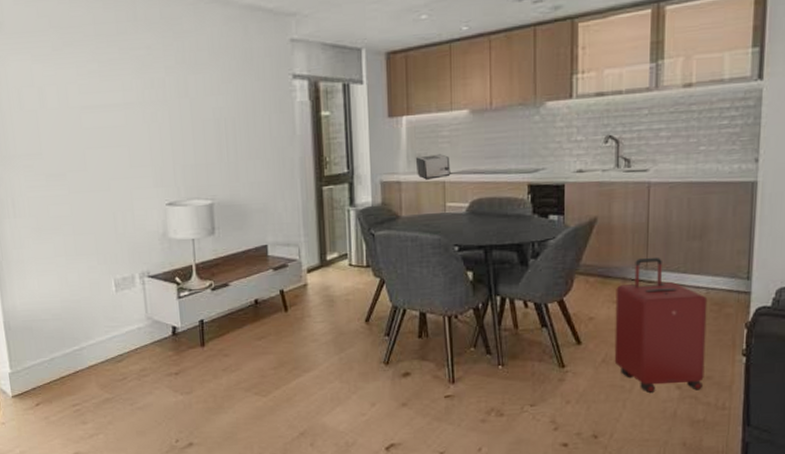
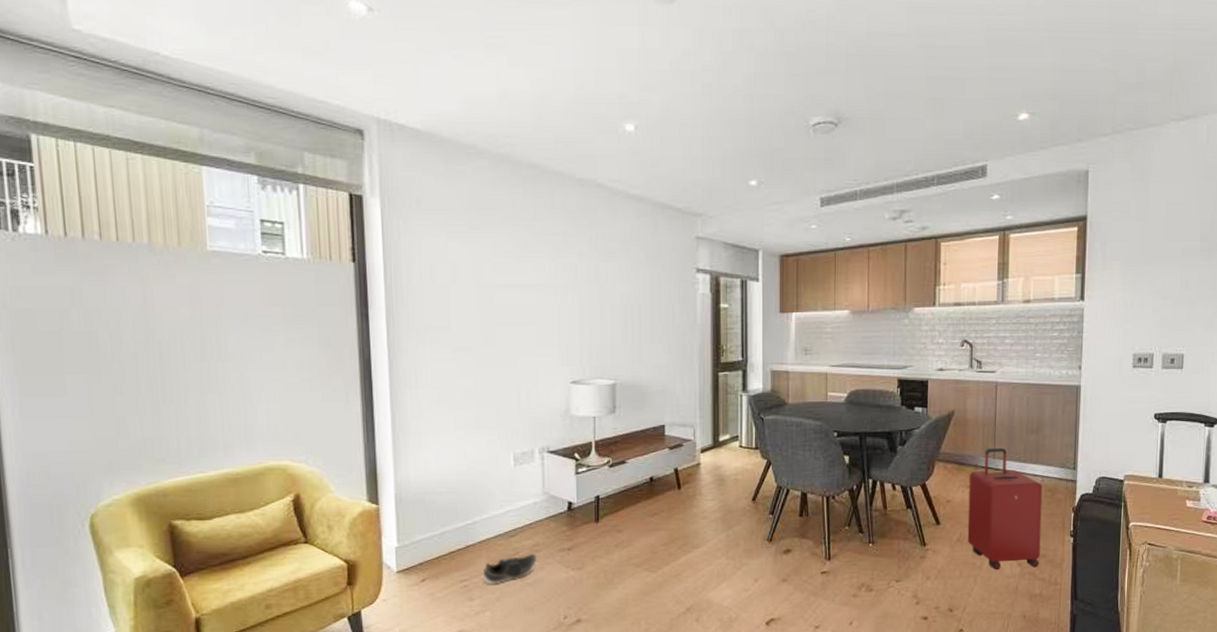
shoe: none [93,378,146,409] -> present [482,553,538,584]
toaster: present [415,154,451,180] -> none [802,348,832,371]

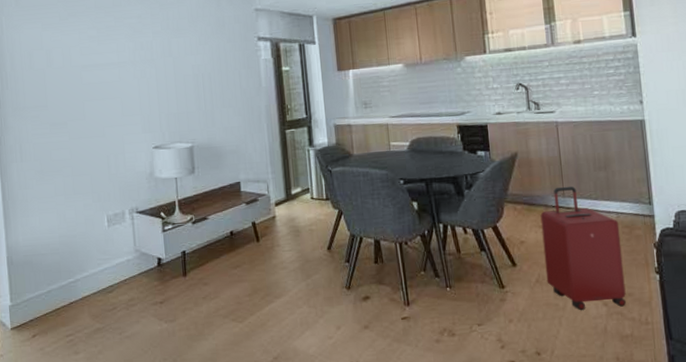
shoe: present [482,553,538,584] -> none [85,307,134,338]

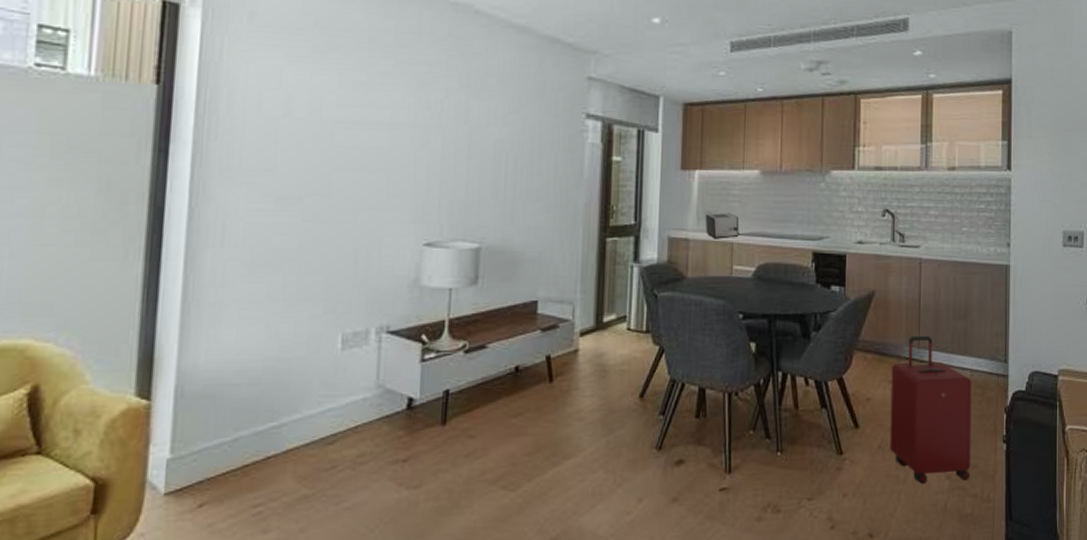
toaster: none [362,101,392,123] -> present [705,213,740,239]

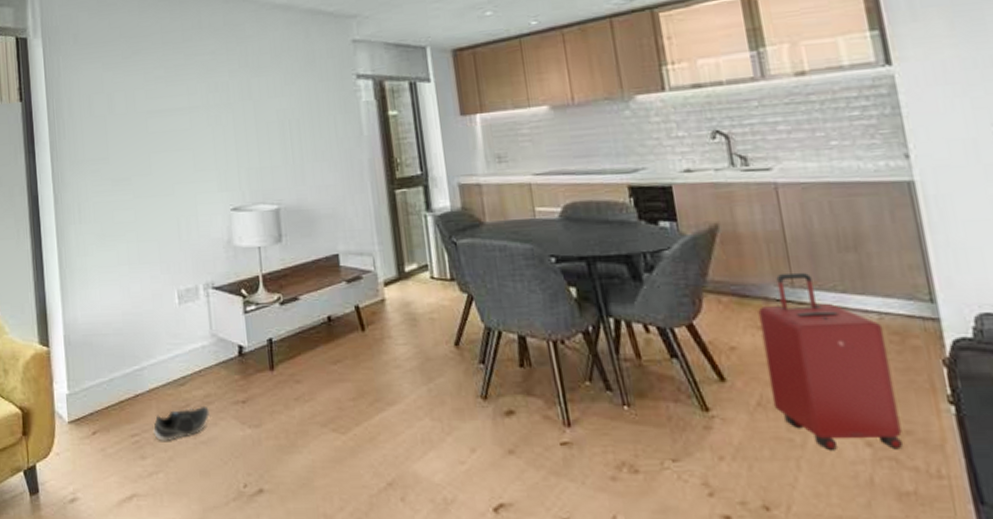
shoe: none [284,466,362,510] -> present [153,405,211,441]
toaster: present [705,213,740,239] -> none [494,153,537,182]

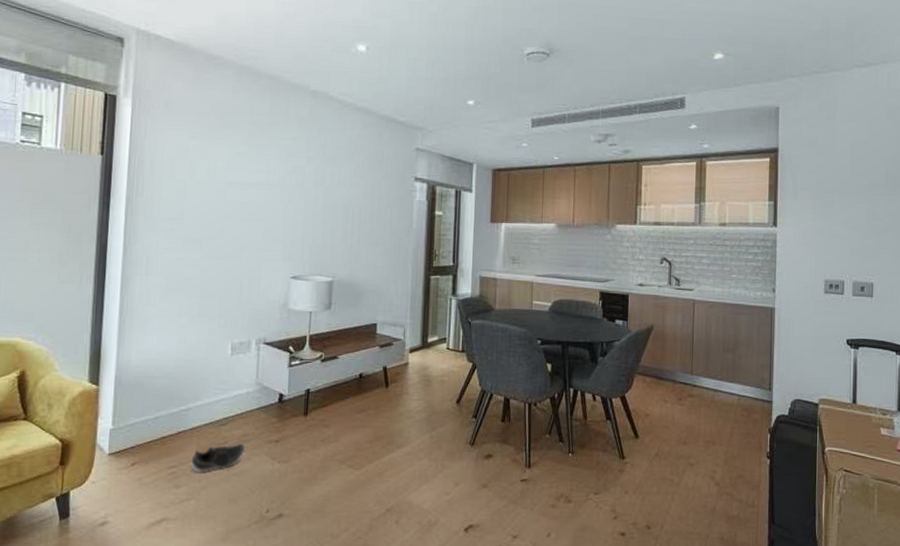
suitcase: present [758,272,903,450] -> none [665,364,739,488]

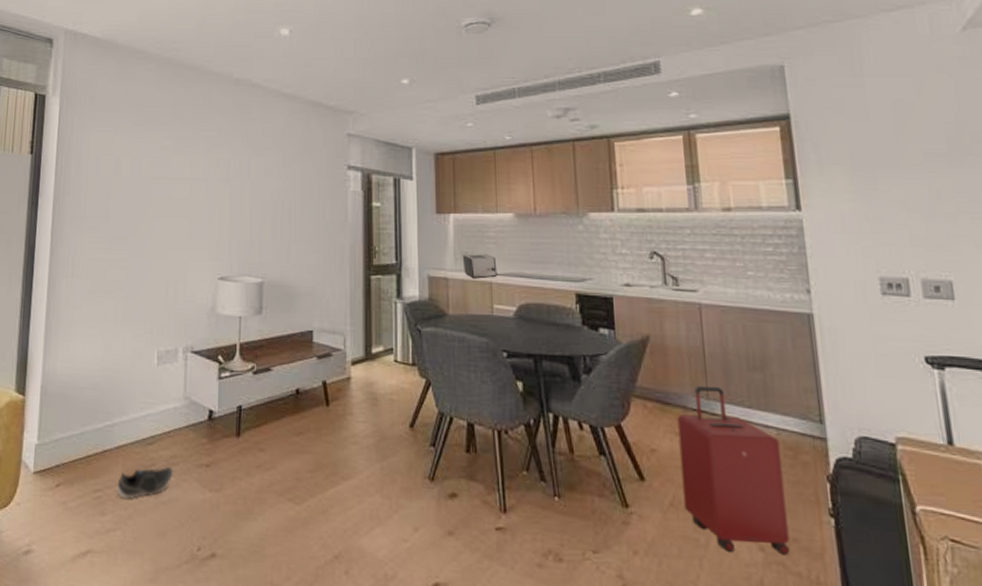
toaster: none [510,258,538,279] -> present [462,254,497,279]
suitcase: none [665,364,739,488] -> present [677,385,790,556]

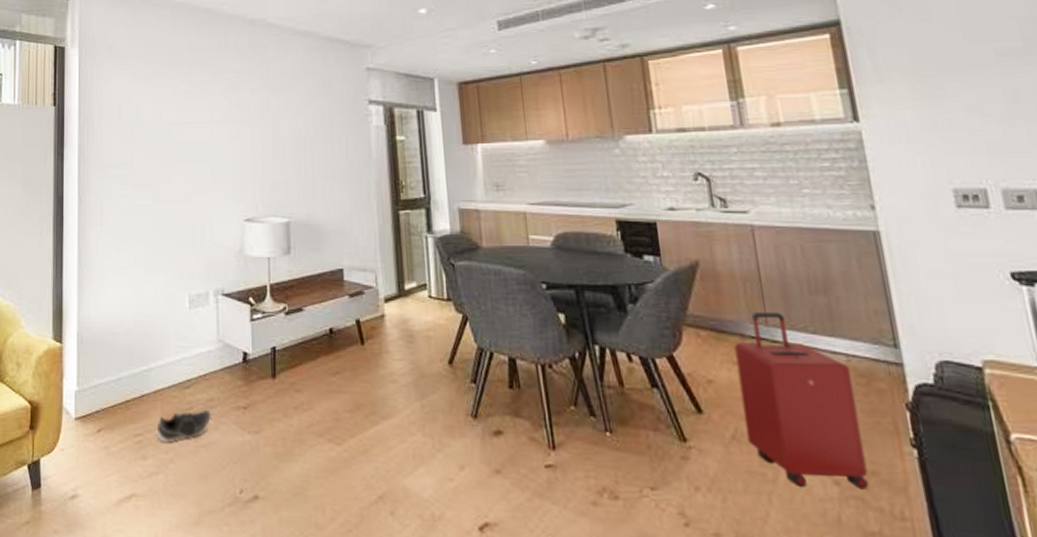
toaster: present [462,254,497,279] -> none [493,183,531,210]

